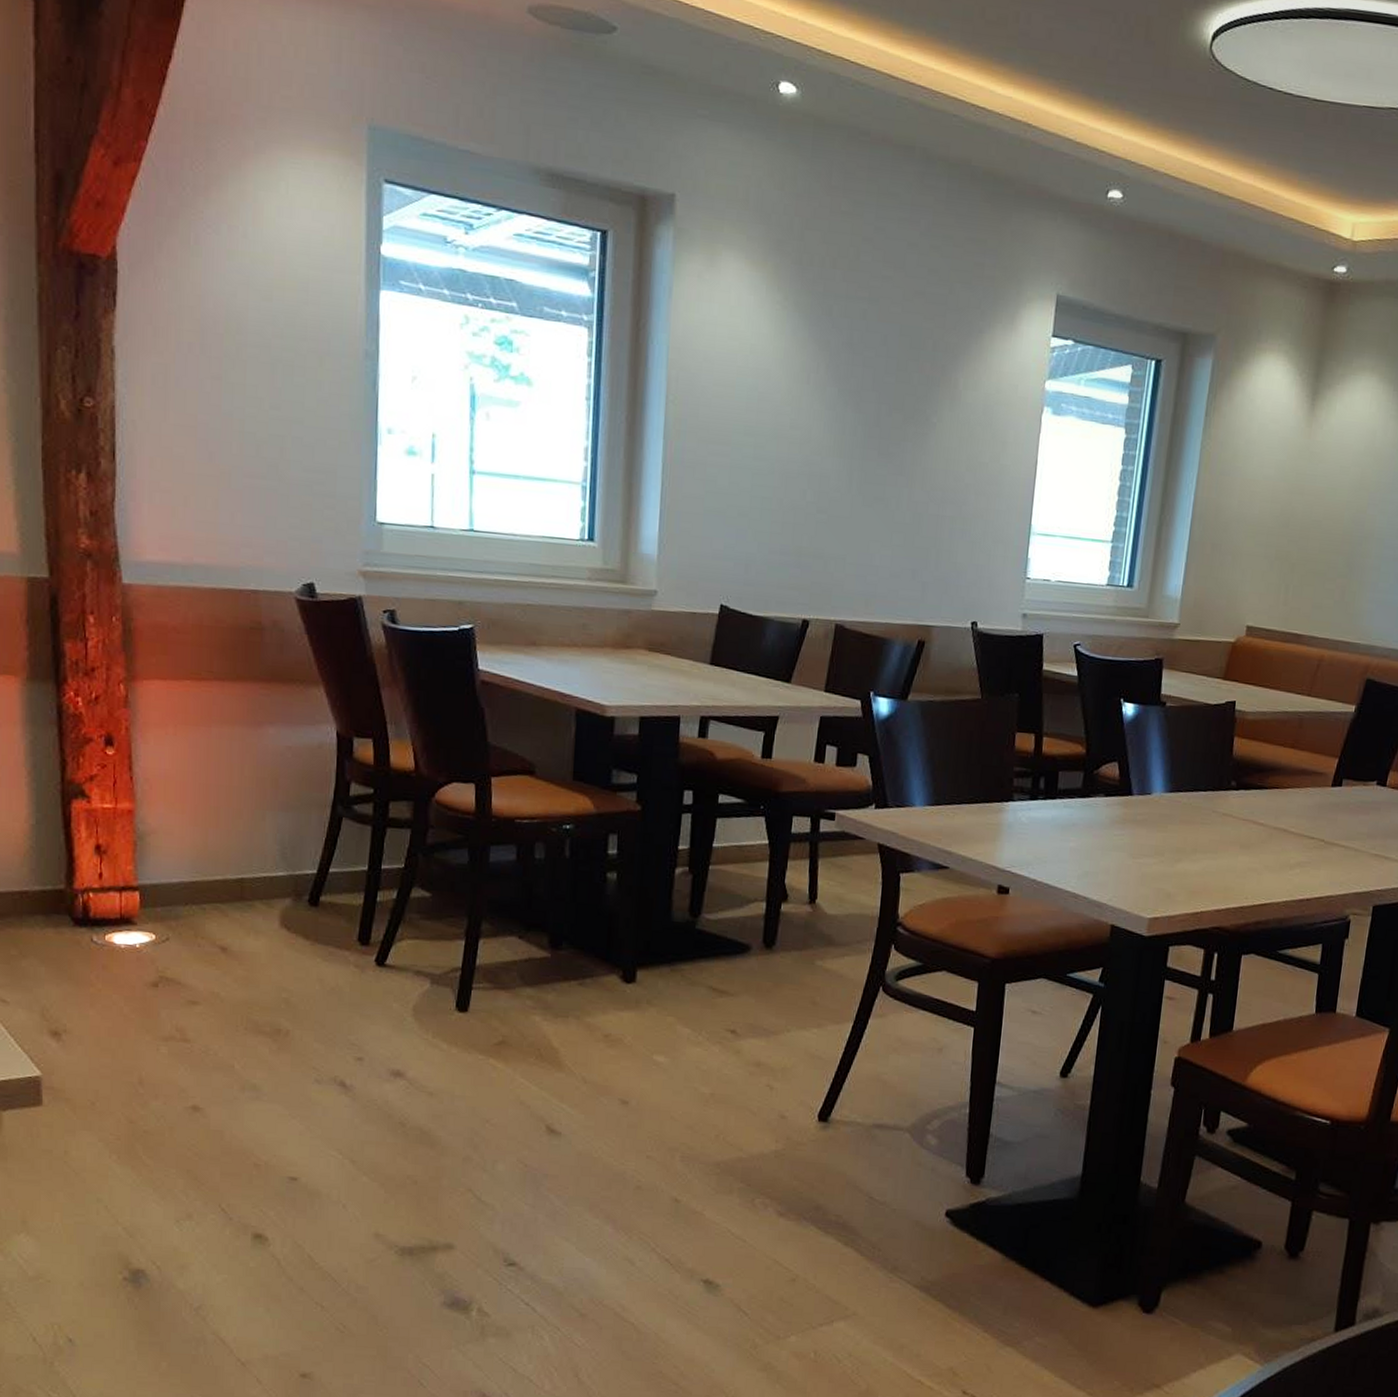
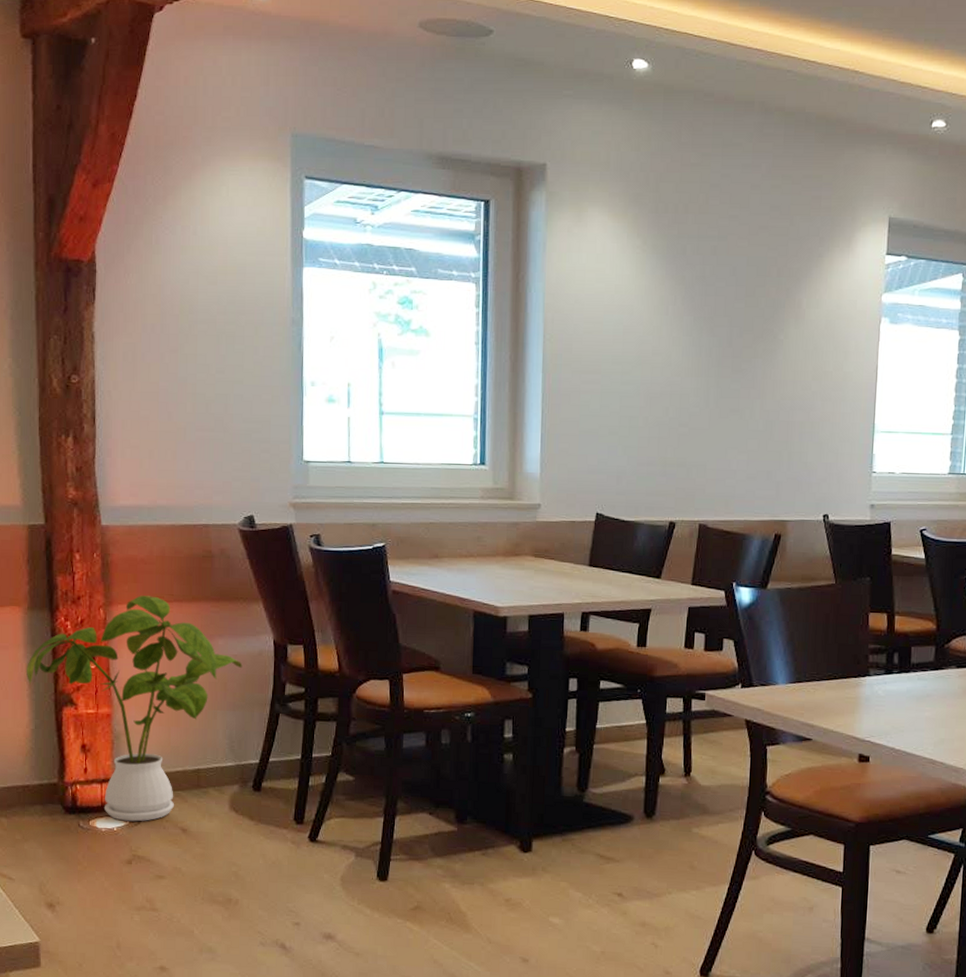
house plant: none [25,670,298,938] -> present [27,595,243,822]

